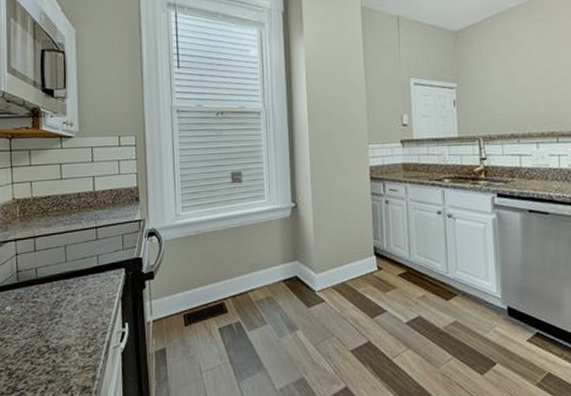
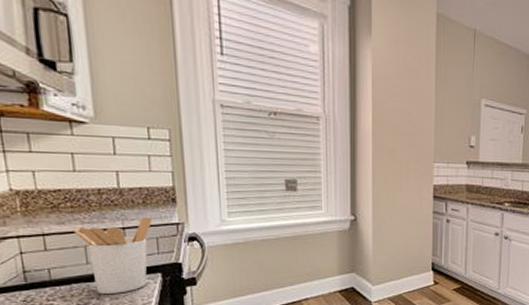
utensil holder: none [57,215,119,291] -> present [73,216,152,295]

